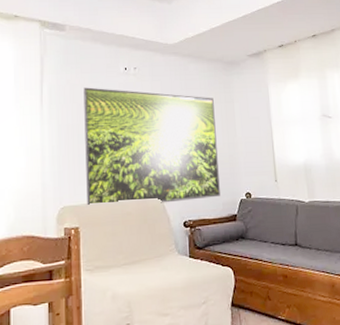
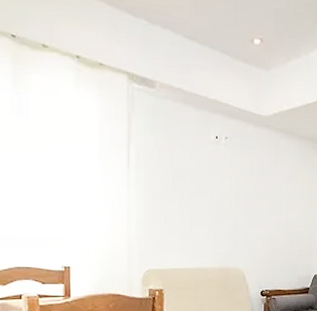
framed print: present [83,87,220,205] -> none [172,153,301,273]

